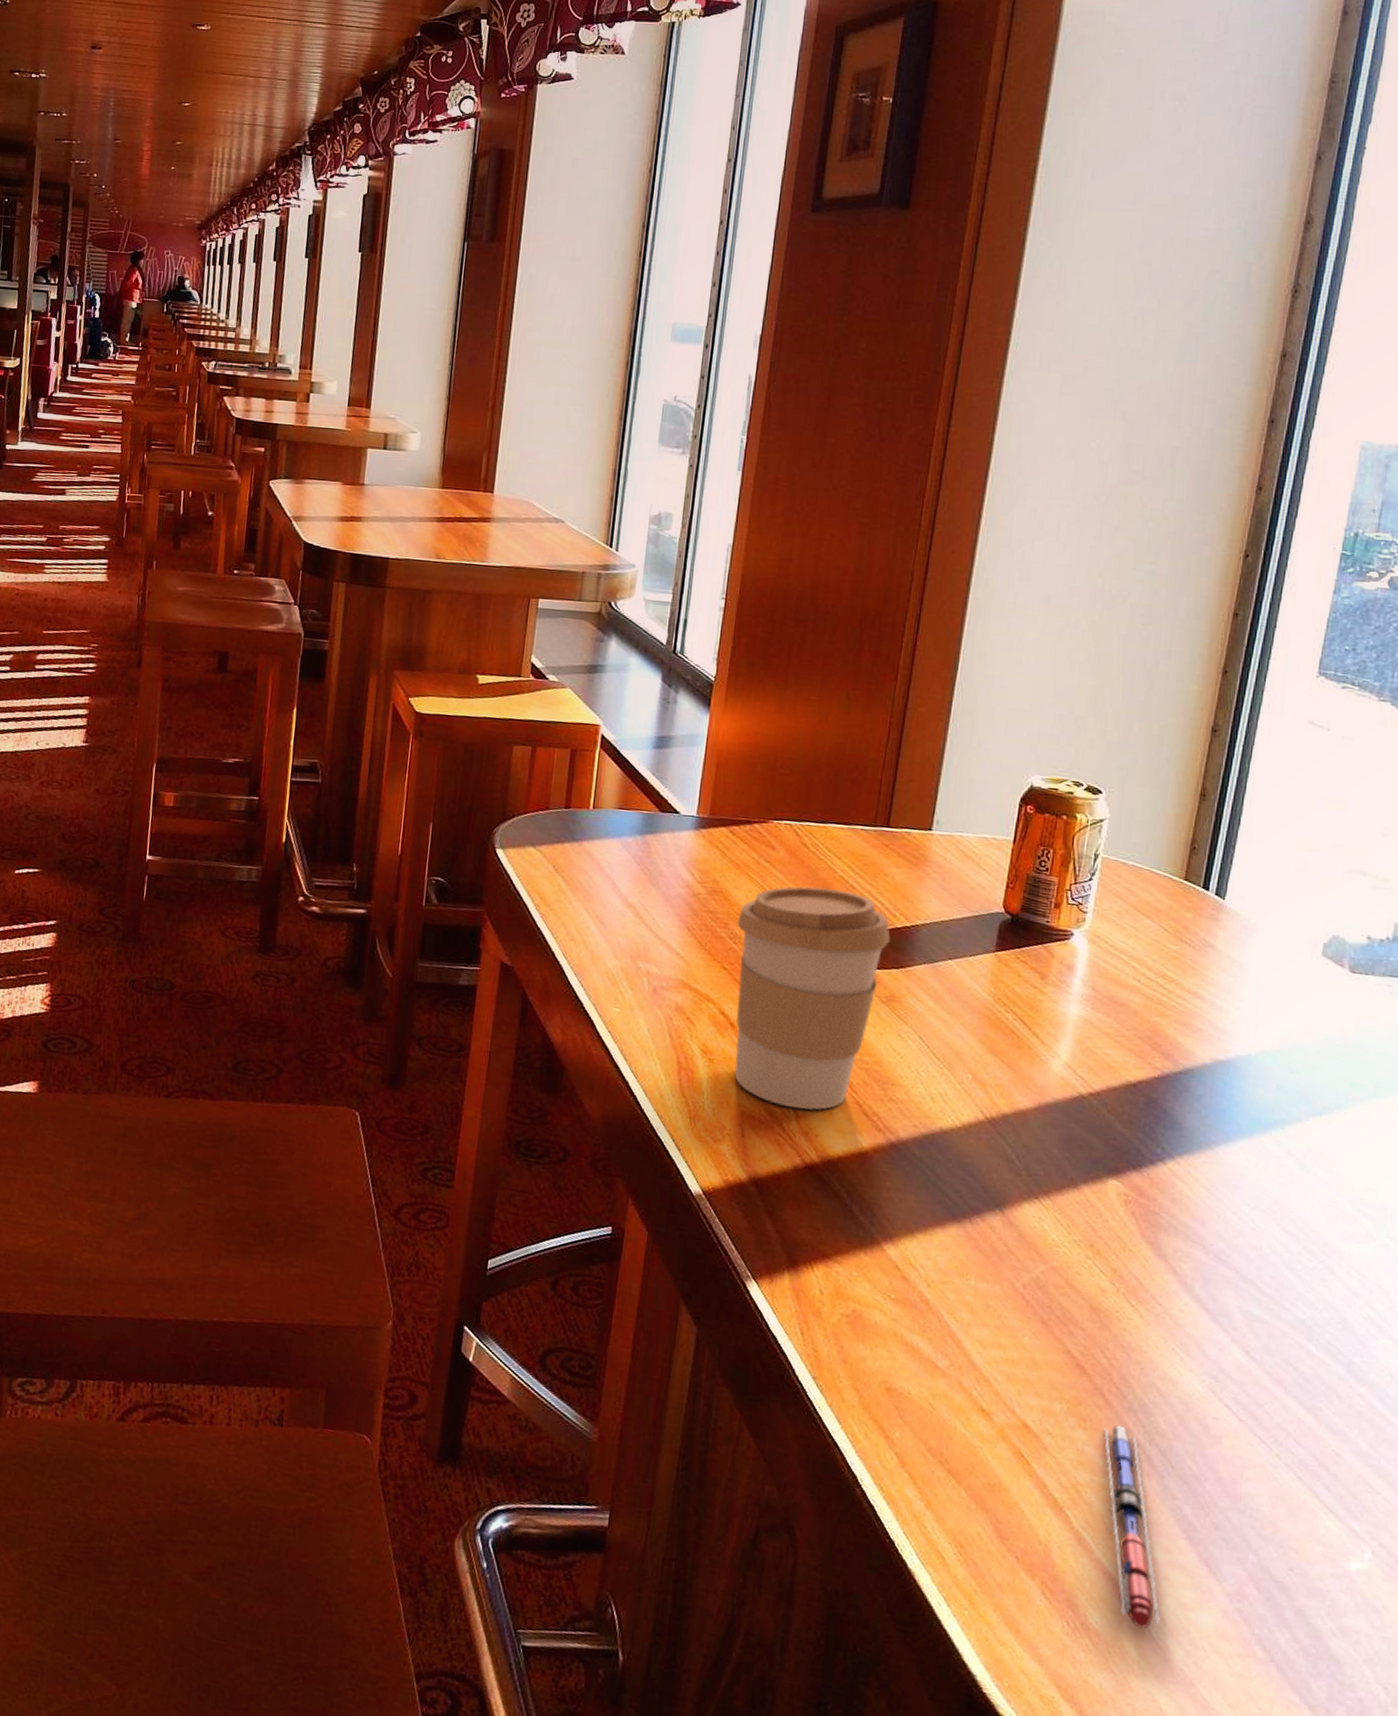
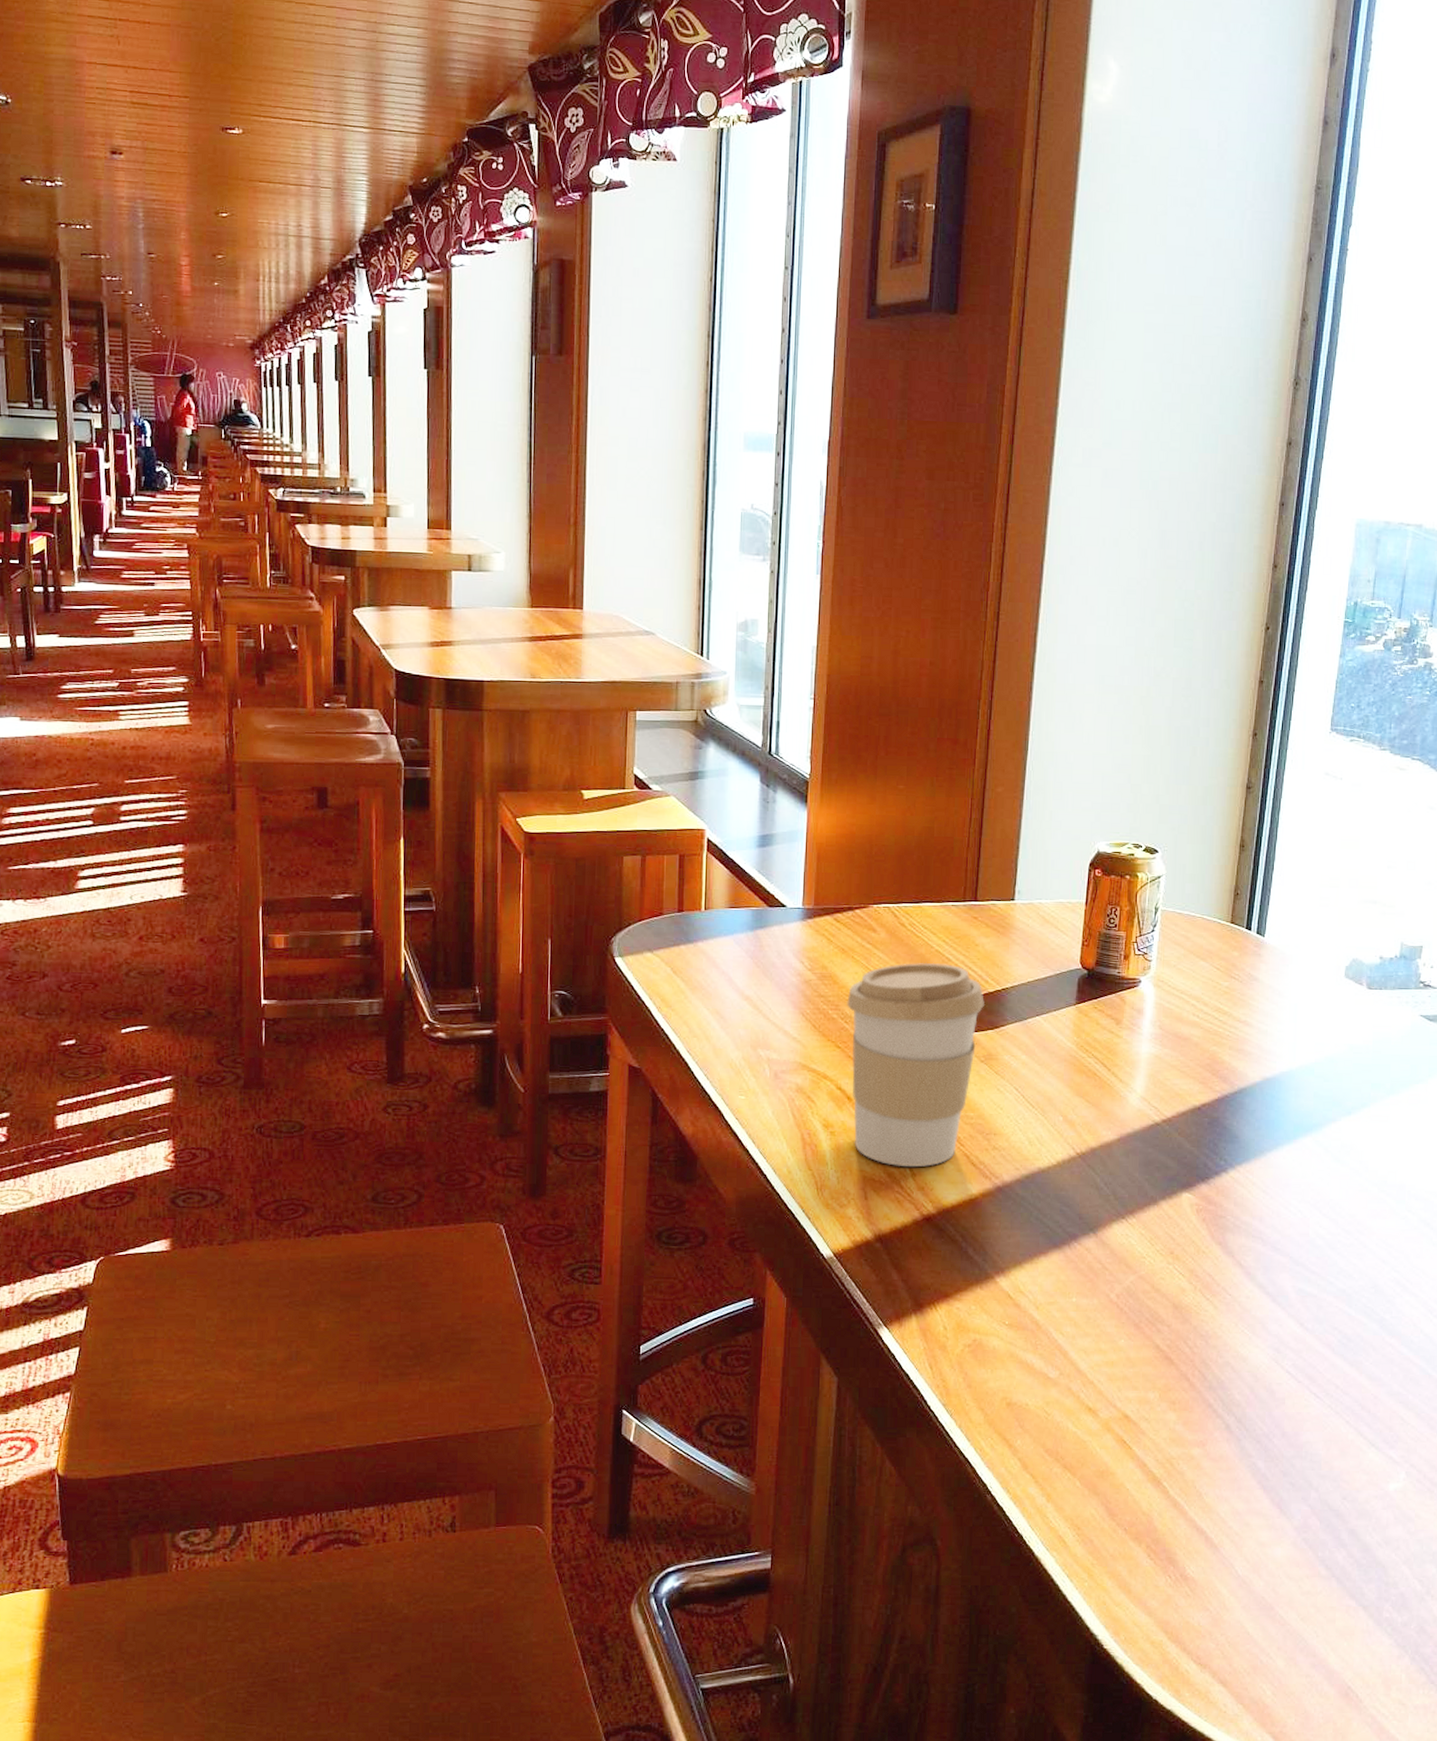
pen: present [1104,1425,1161,1629] -> none [1190,1403,1244,1570]

